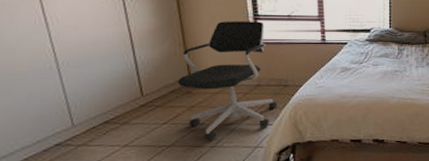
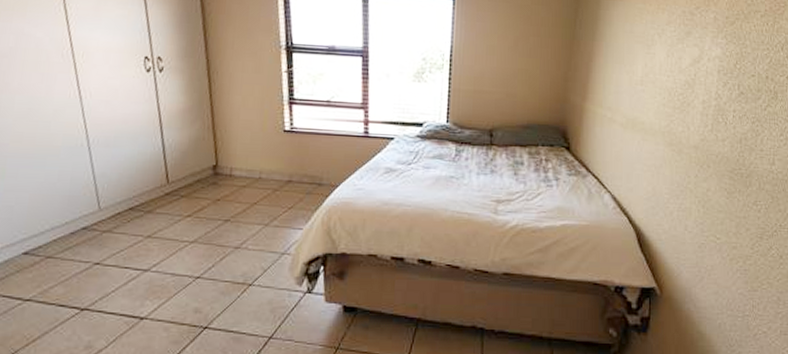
office chair: present [178,21,277,141] -> none [204,104,310,241]

